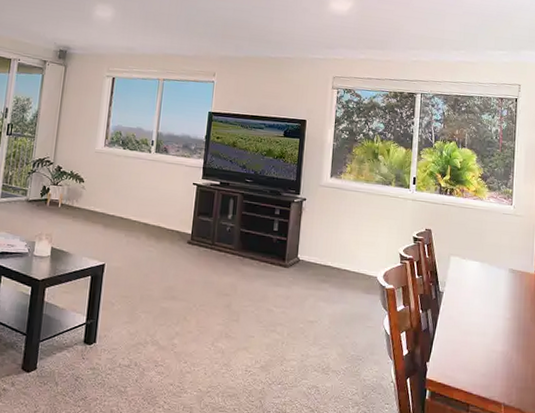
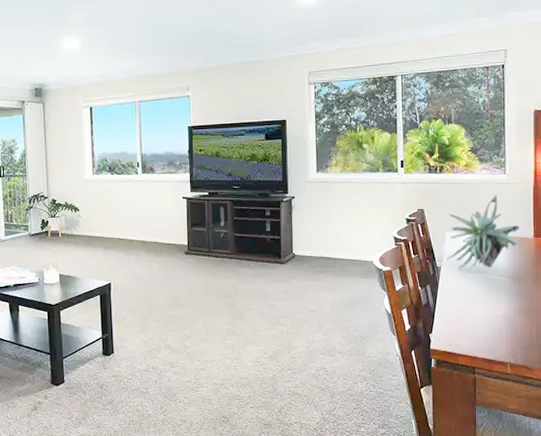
plant: none [450,224,522,300] -> present [447,194,519,269]

